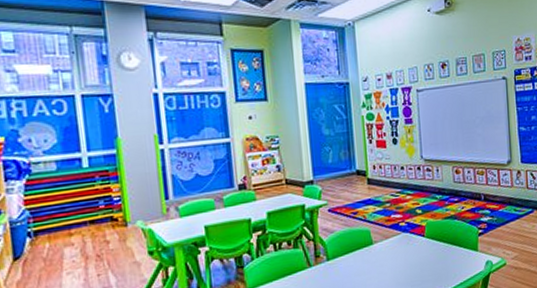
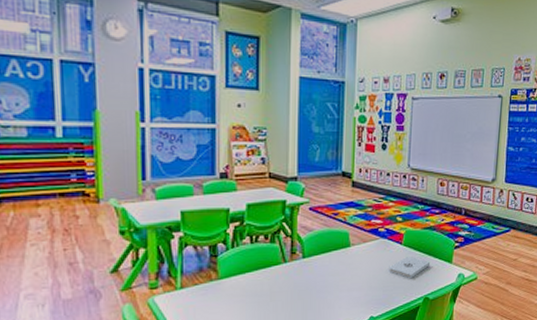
notepad: none [414,247,456,272] -> present [389,256,431,279]

